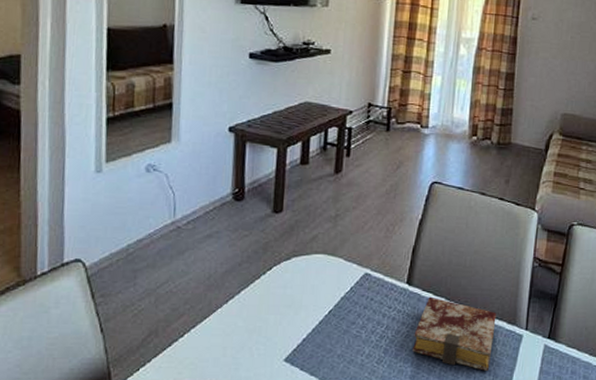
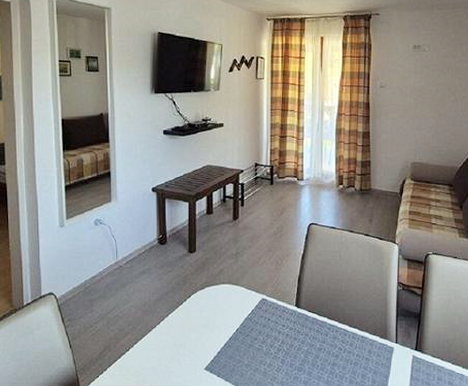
book: present [413,296,497,372] -> none [304,316,370,378]

